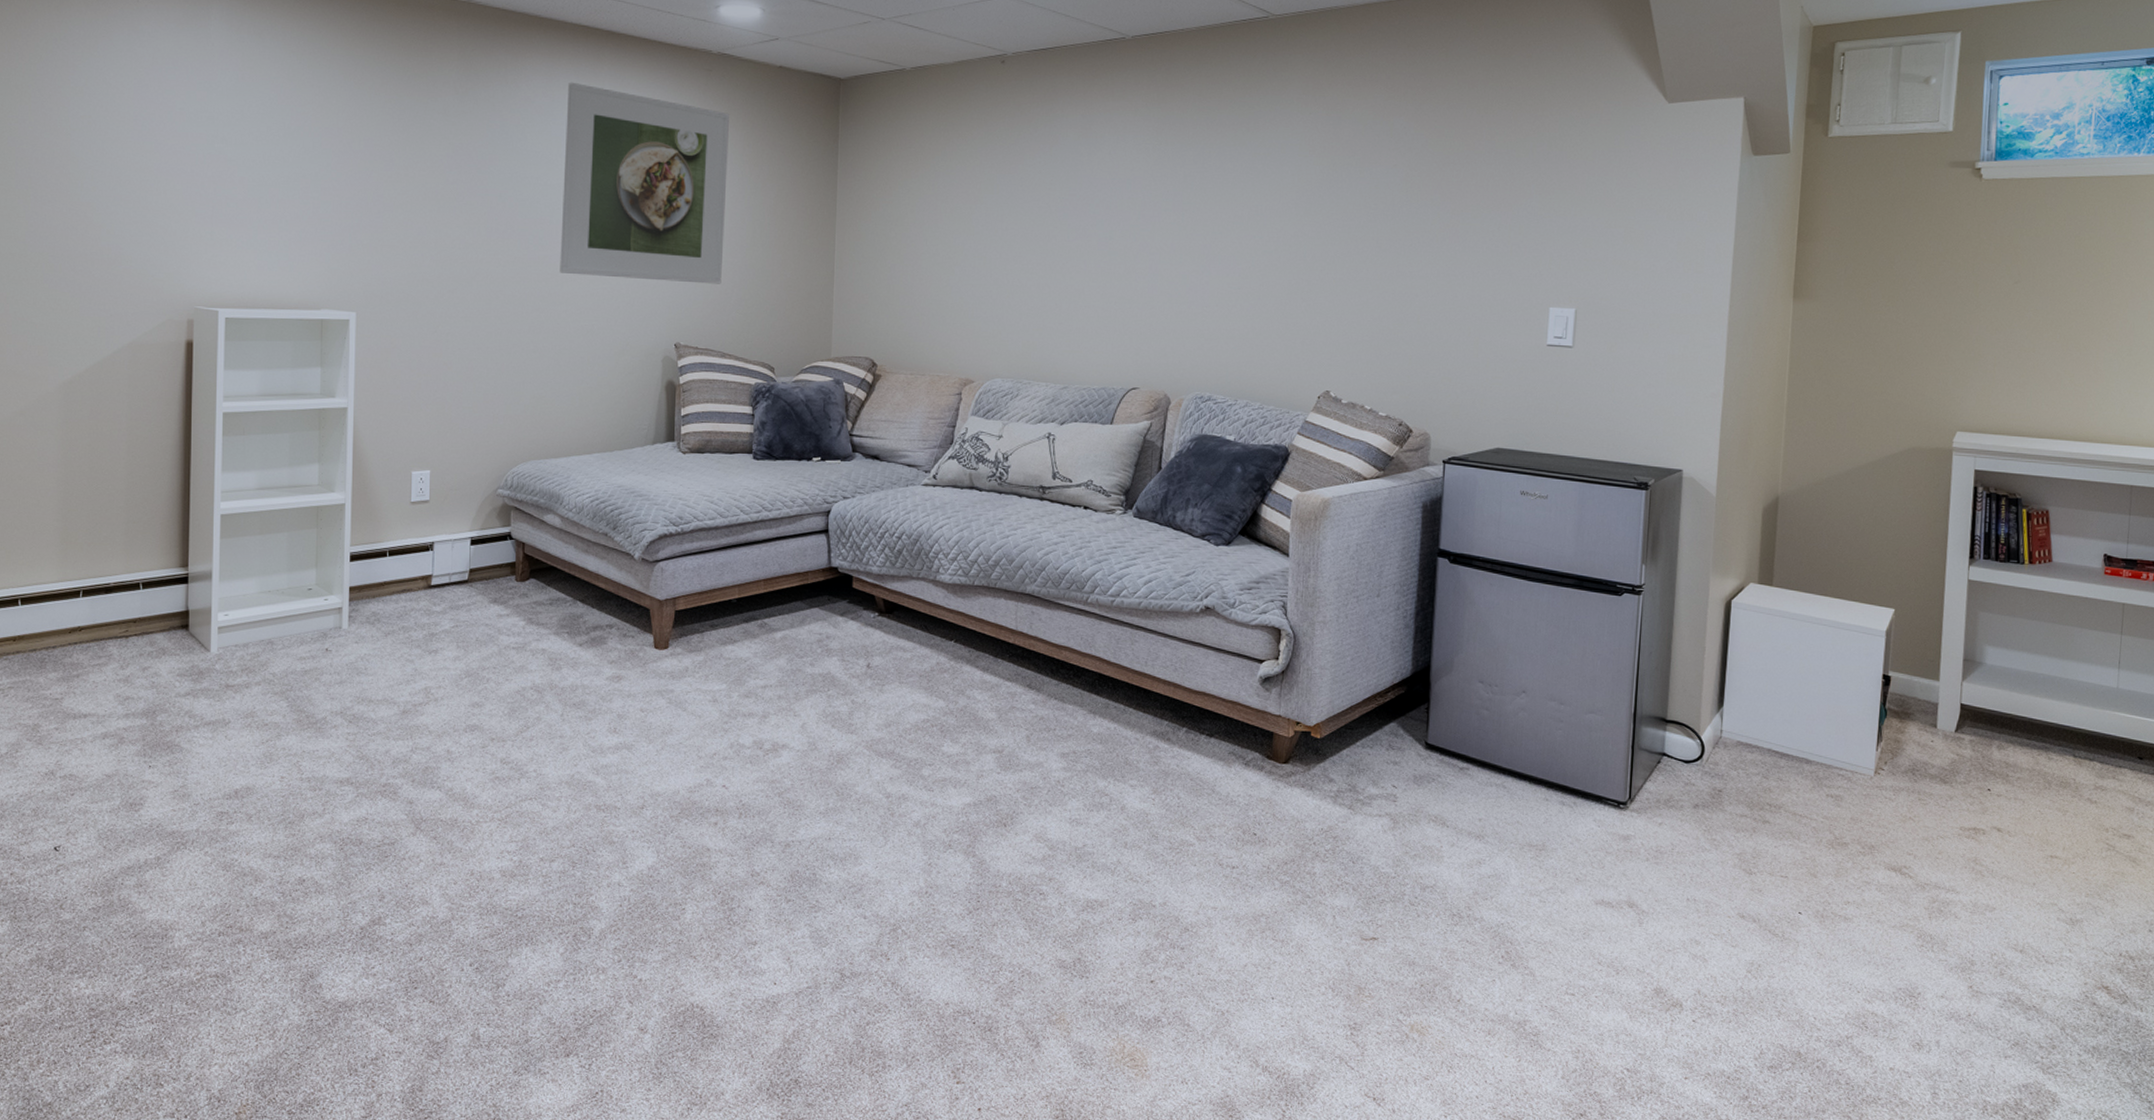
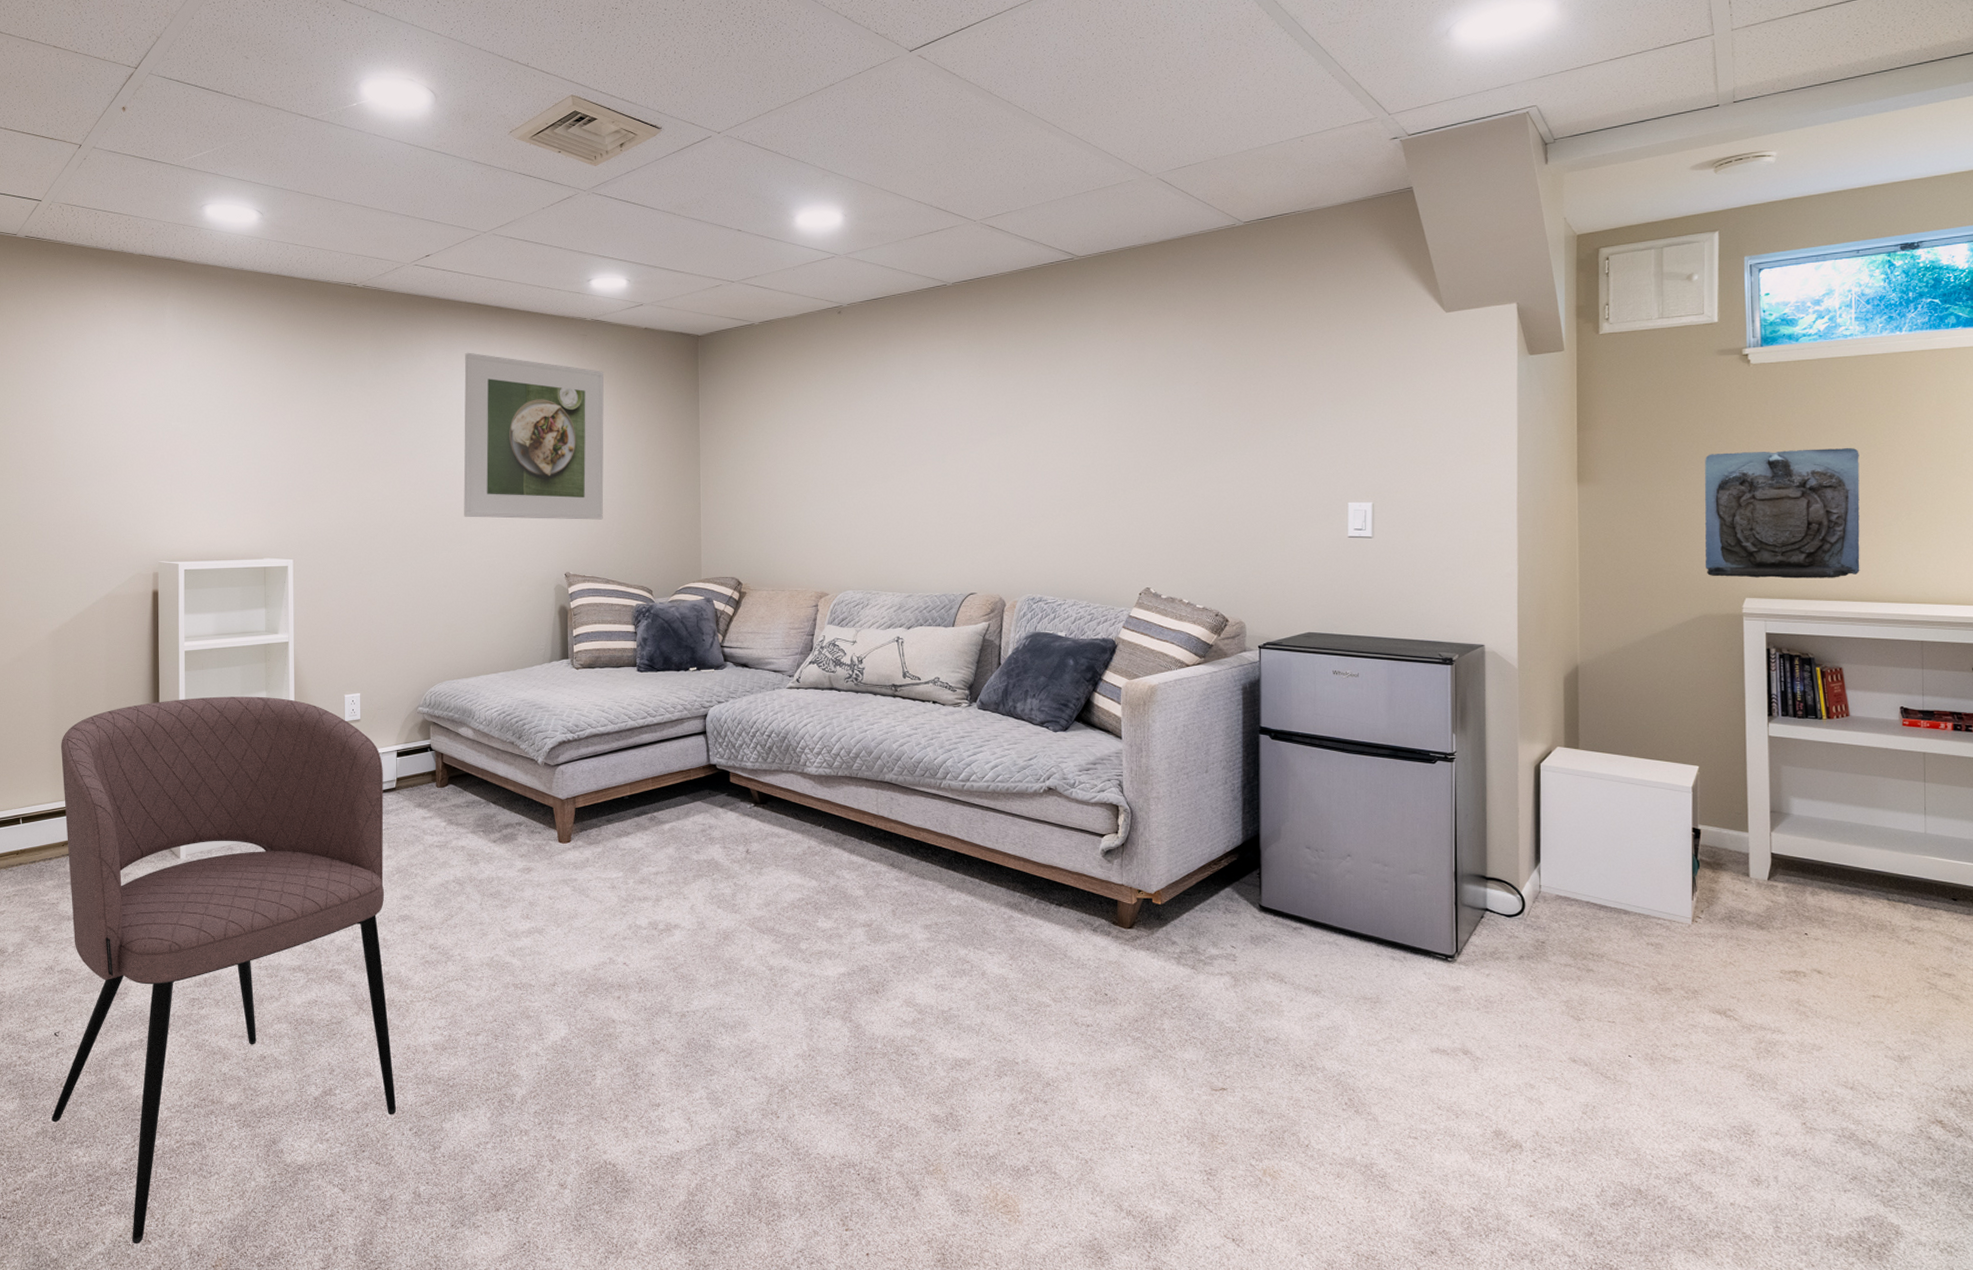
armchair: none [48,467,456,1088] -> present [51,696,397,1244]
wall sculpture: none [1918,274,2086,415] -> present [1704,448,1860,579]

